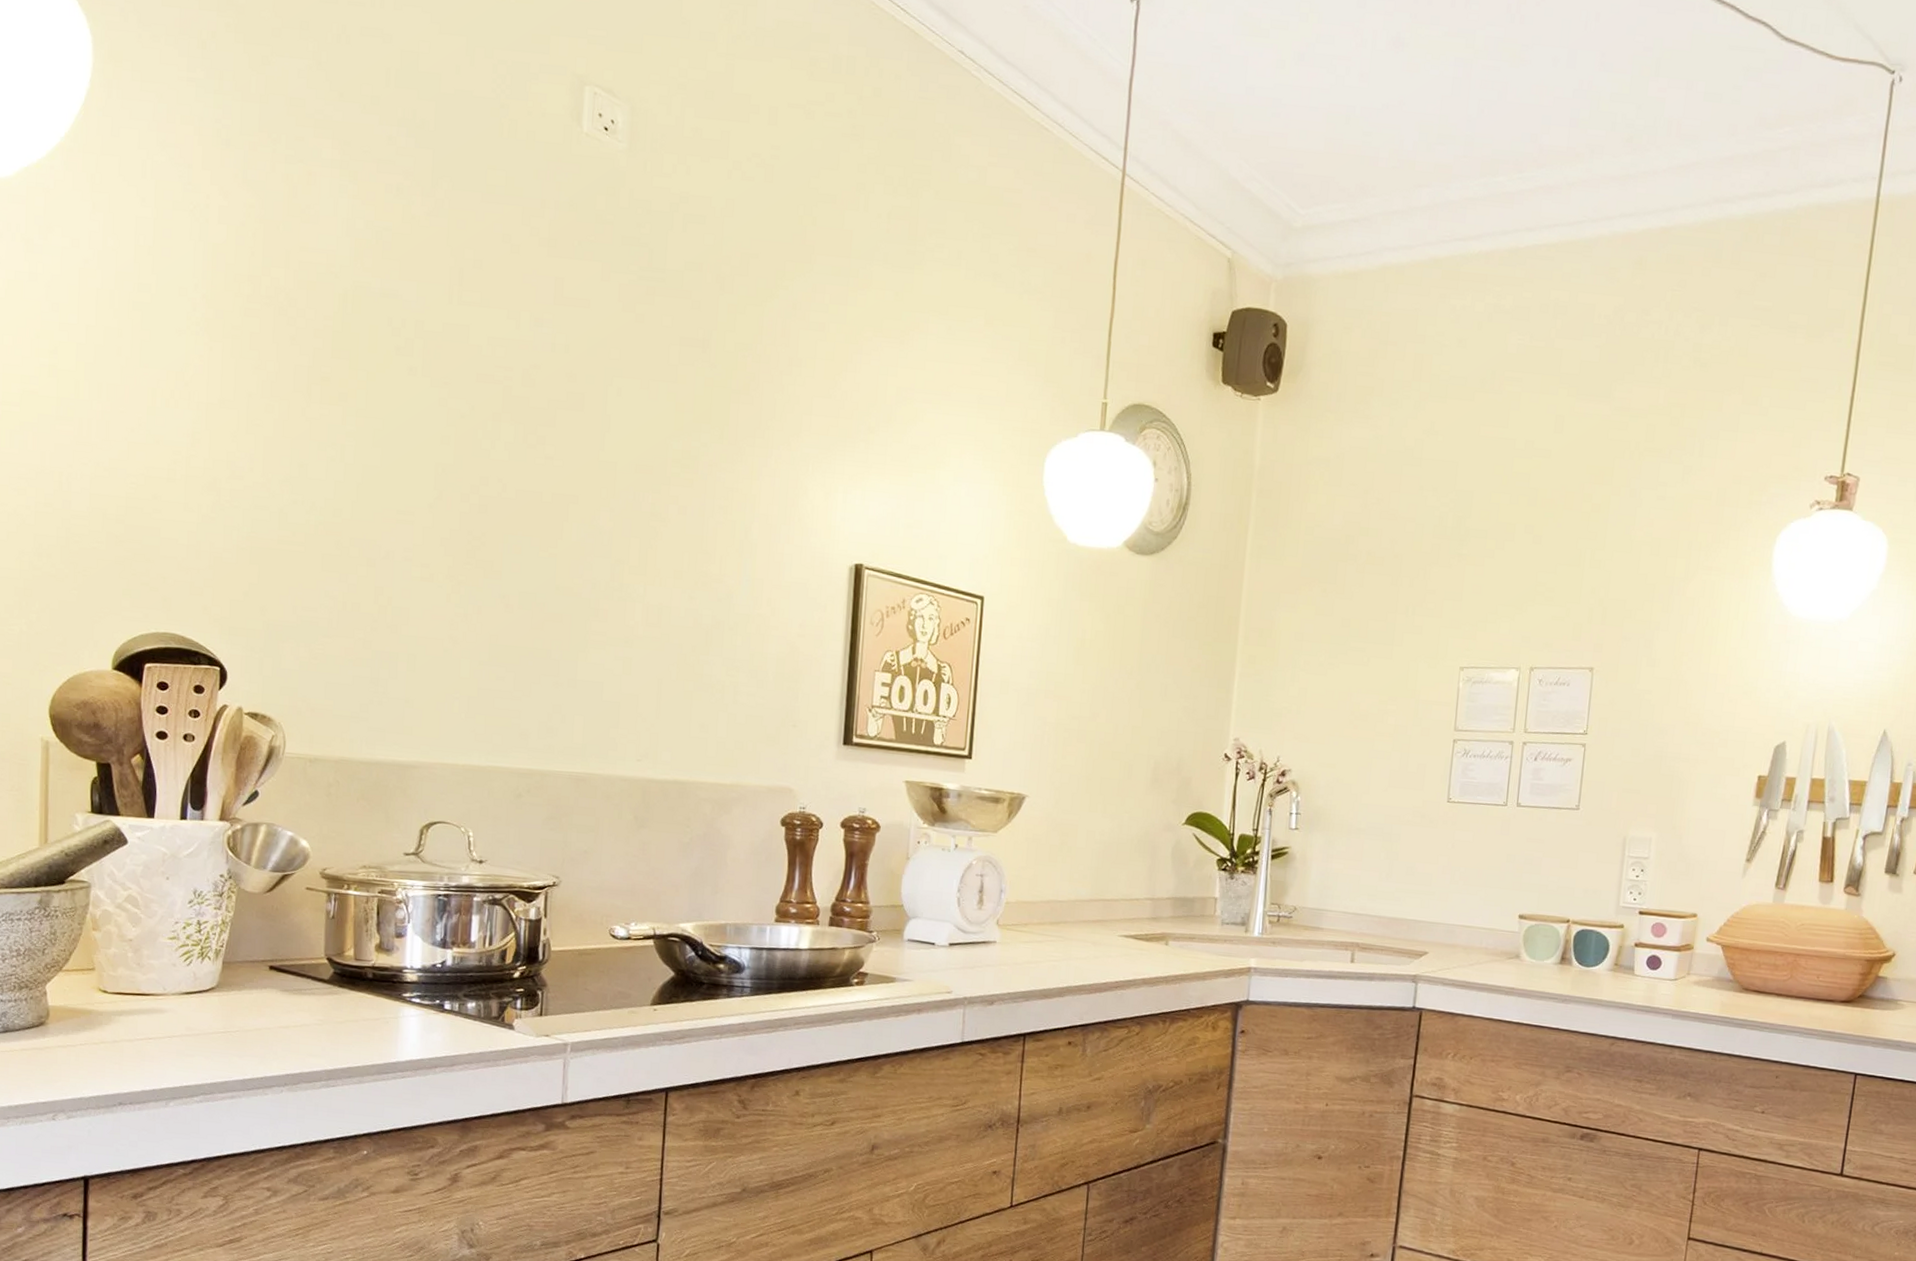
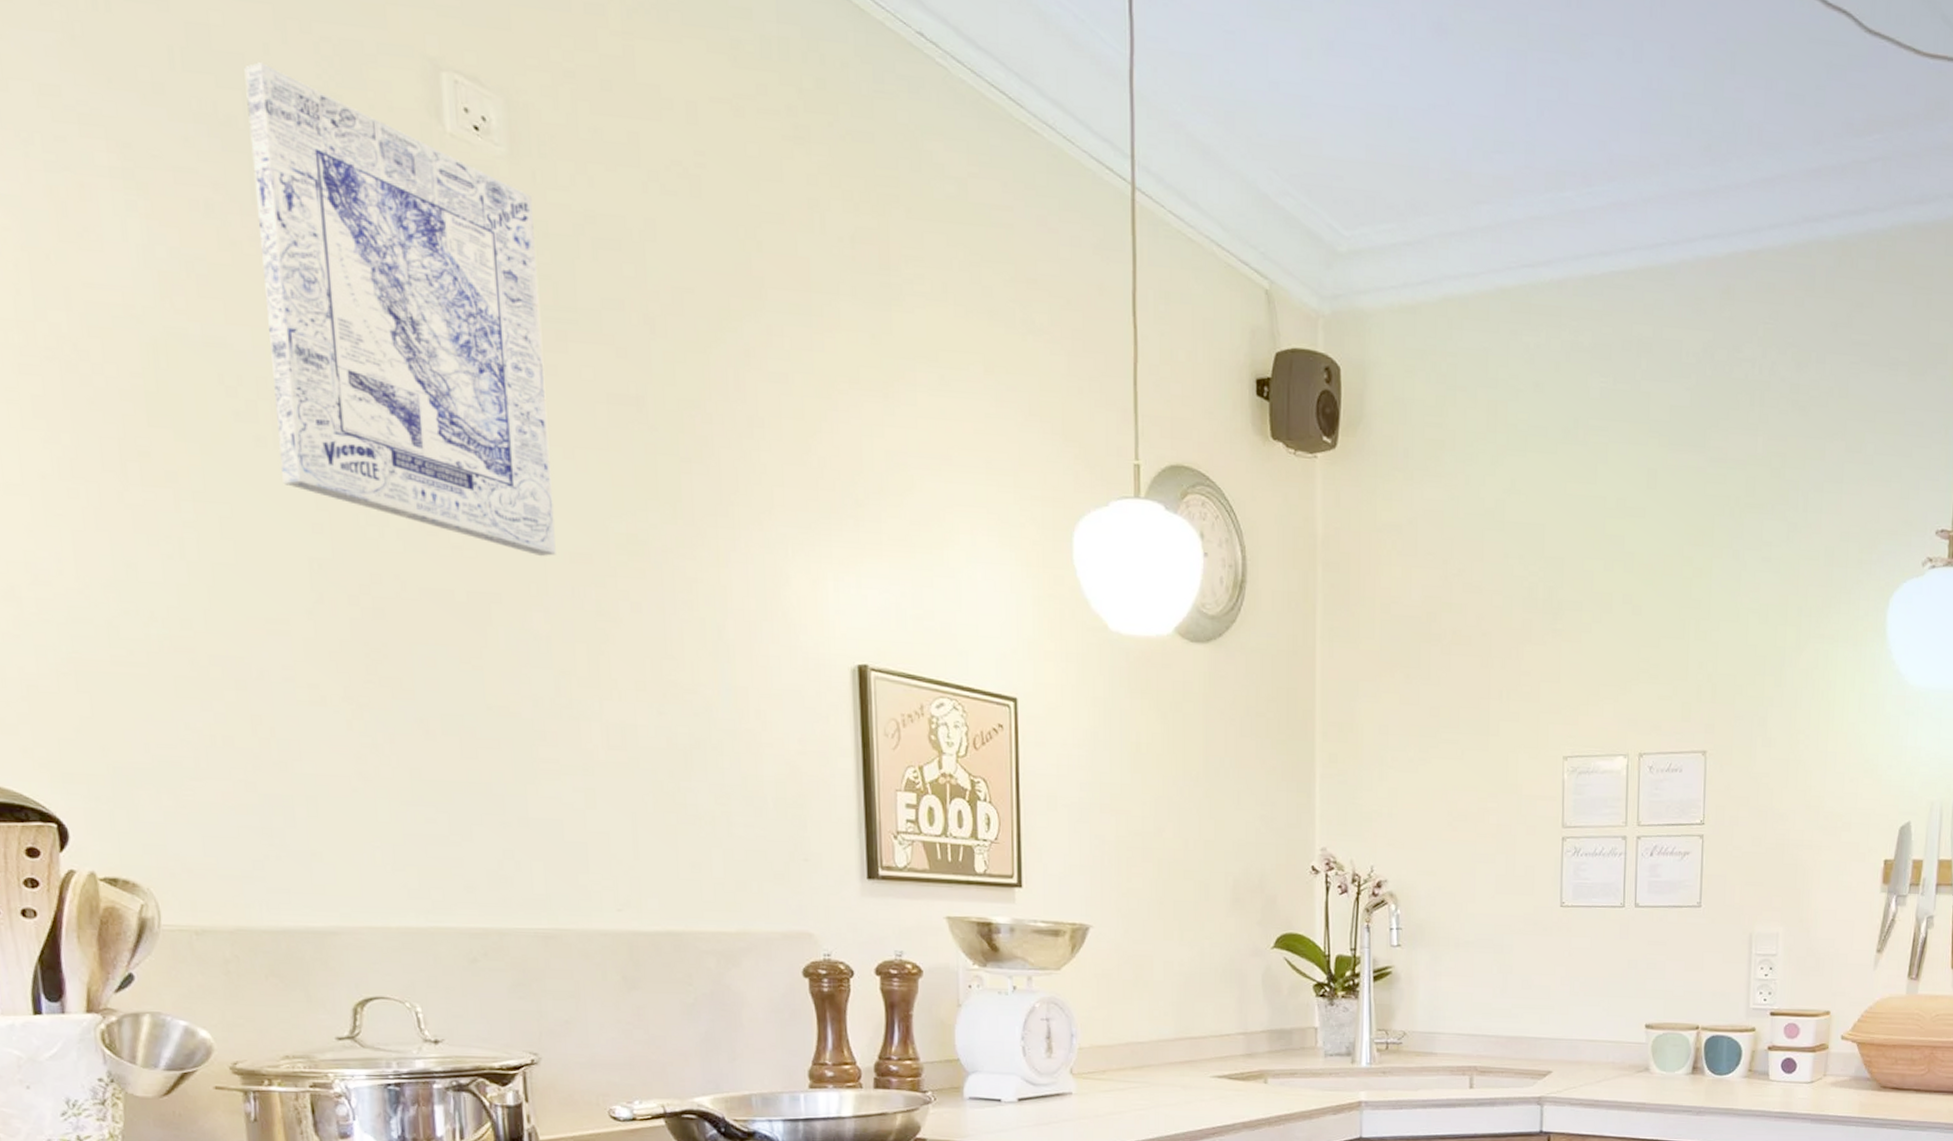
wall art: none [425,80,641,467] -> present [244,62,556,557]

